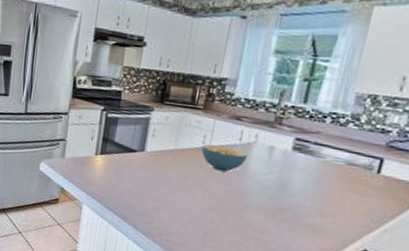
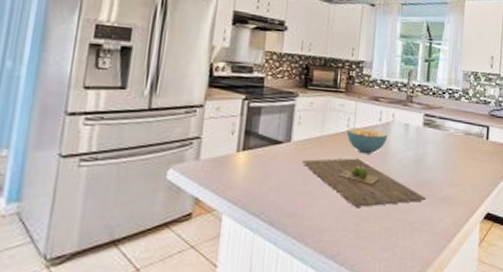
cutting board: none [154,169,286,226] -> present [302,158,426,207]

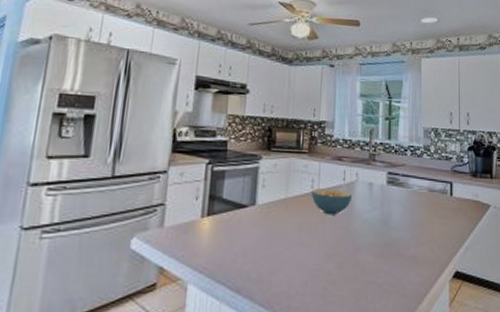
cutting board: present [302,158,426,207] -> none [267,219,393,270]

